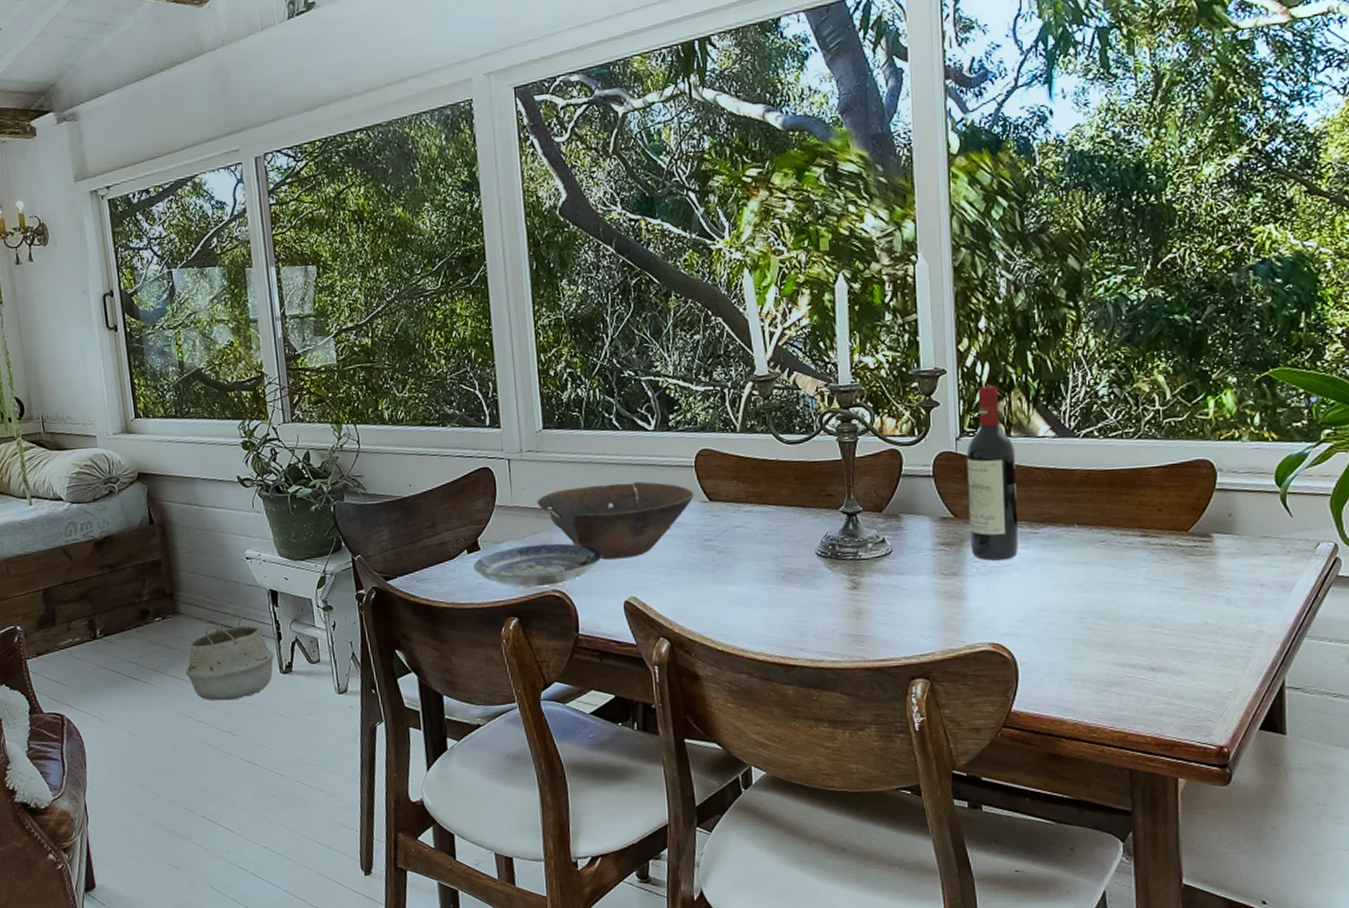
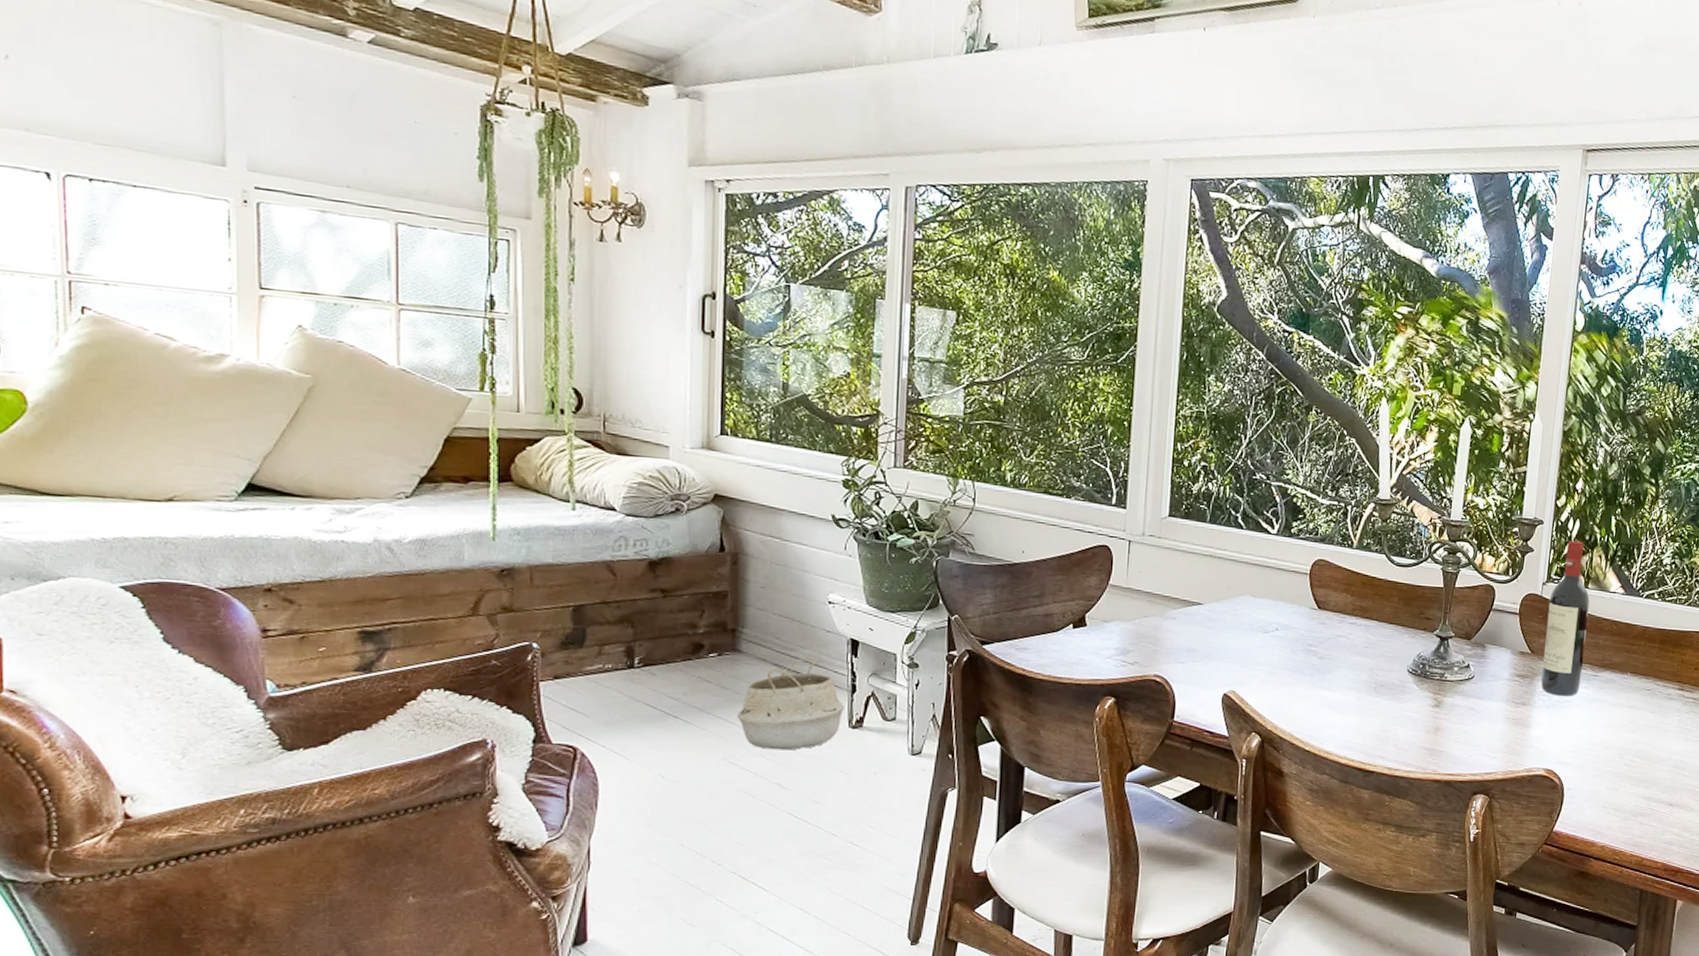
plate: present [473,543,603,587] -> none [1077,628,1209,670]
bowl: present [537,481,695,560] -> none [1151,578,1306,653]

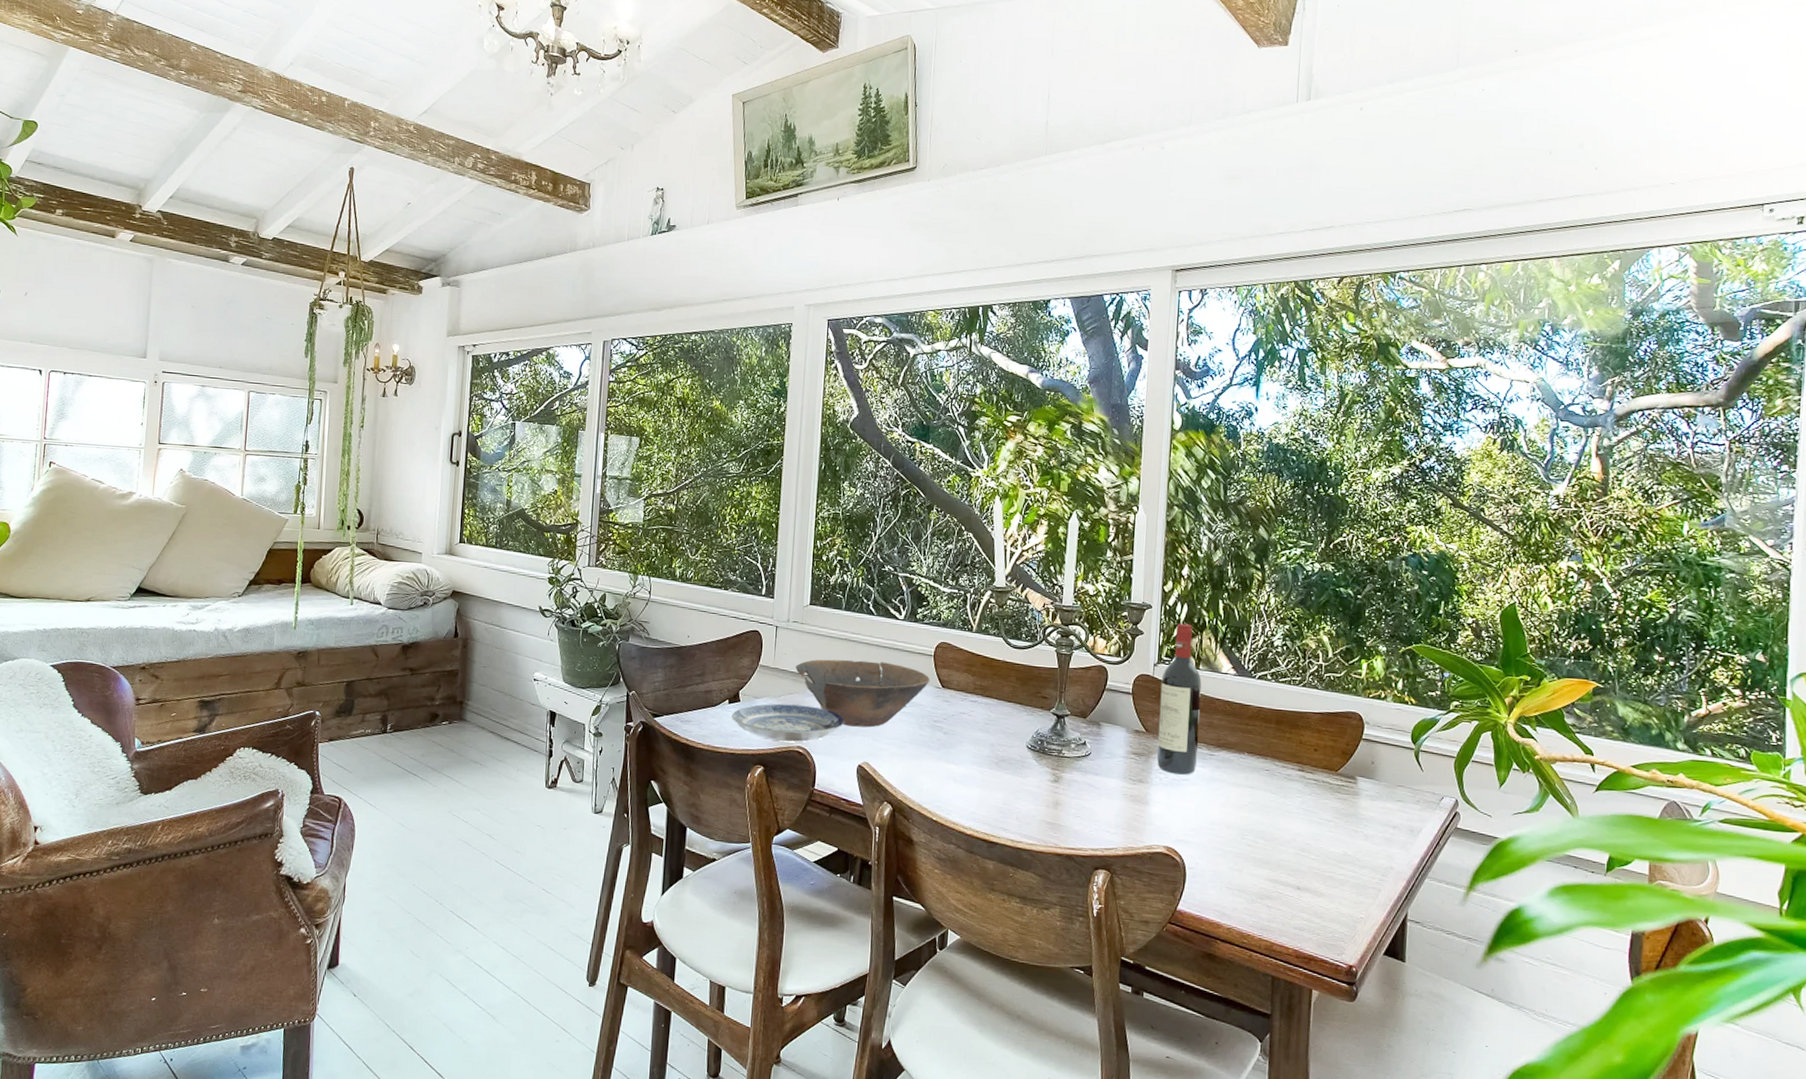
woven basket: present [736,657,845,751] -> none [460,726,543,806]
plate: none [1077,628,1209,670] -> present [732,703,845,742]
bowl: none [1151,578,1306,653] -> present [795,659,931,728]

